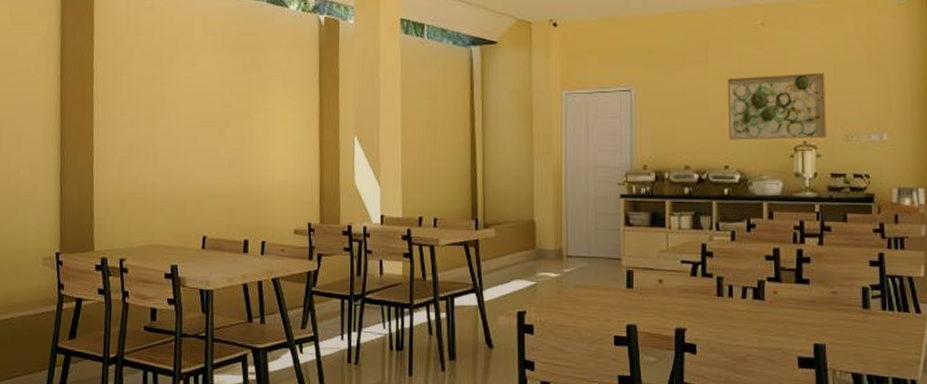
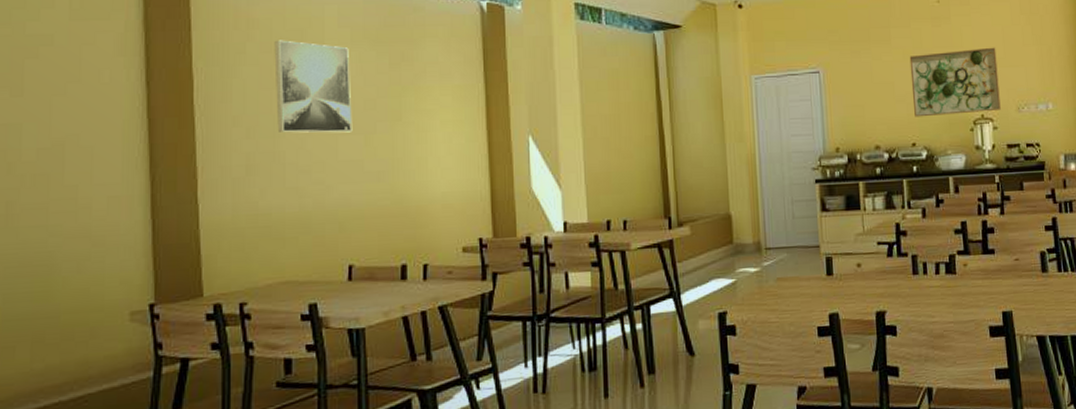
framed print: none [153,45,211,125] -> present [274,40,353,133]

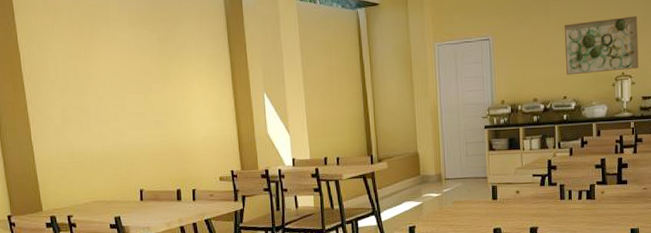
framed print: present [274,40,353,133] -> none [74,22,135,93]

